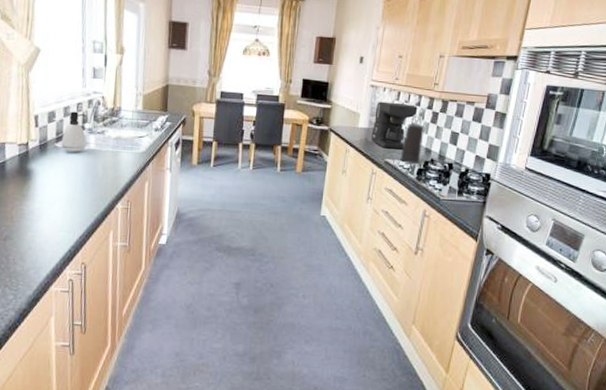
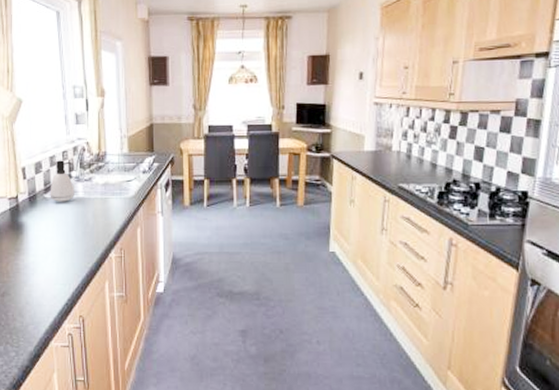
coffee maker: present [371,101,418,150] -> none [380,119,432,172]
canister: present [400,123,425,164] -> none [416,141,443,186]

